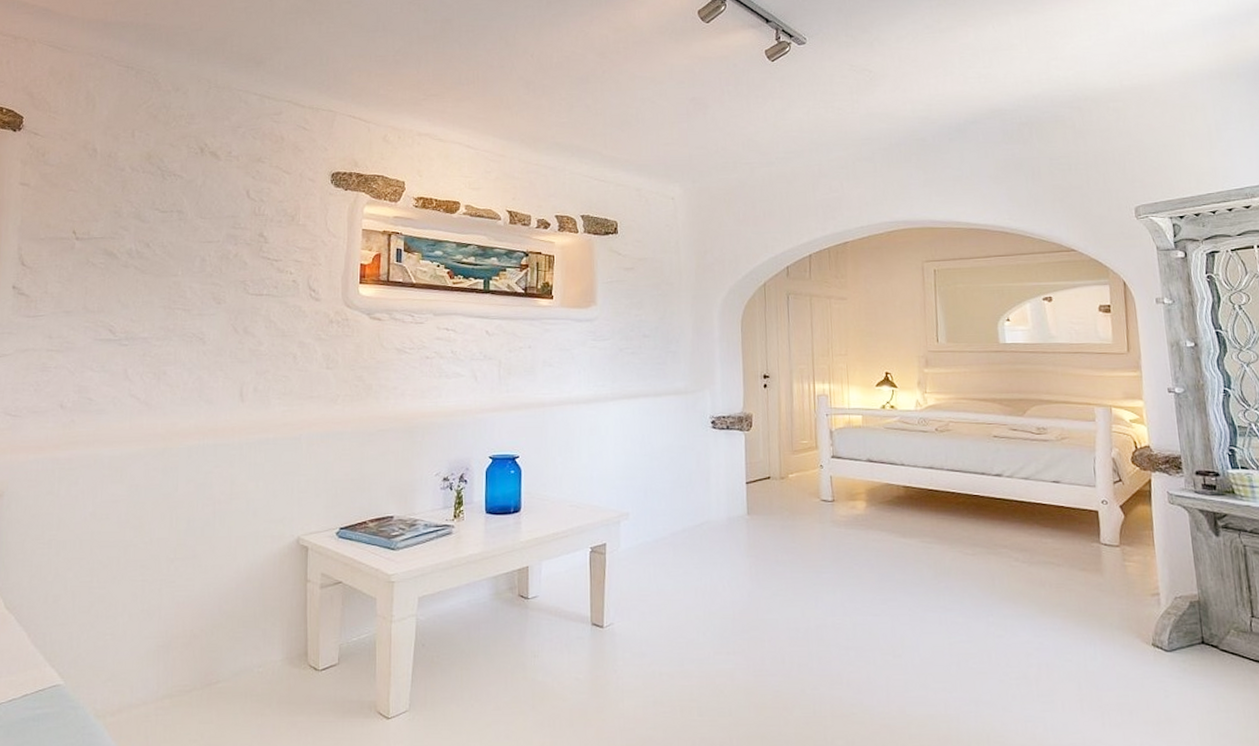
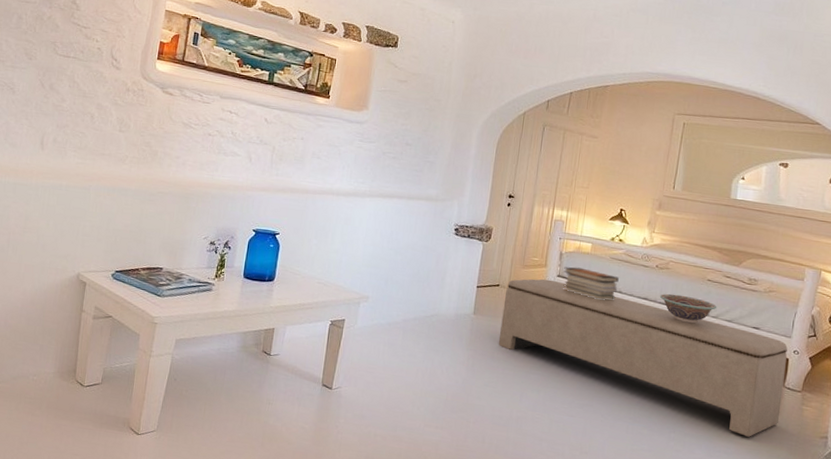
bench: none [778,462,1103,607] -> present [498,278,788,437]
book stack: none [837,444,899,478] -> present [563,267,619,301]
decorative bowl: none [945,457,1010,488] -> present [659,293,717,324]

